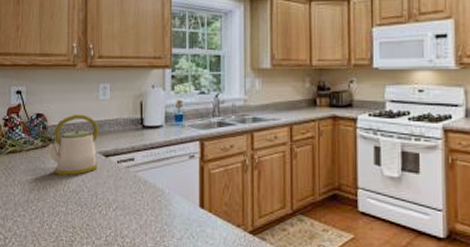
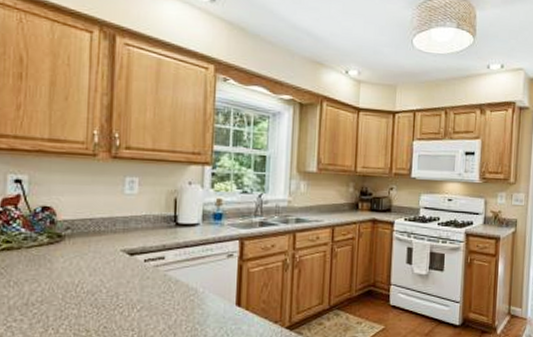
kettle: present [46,114,99,175] -> none [53,208,124,275]

